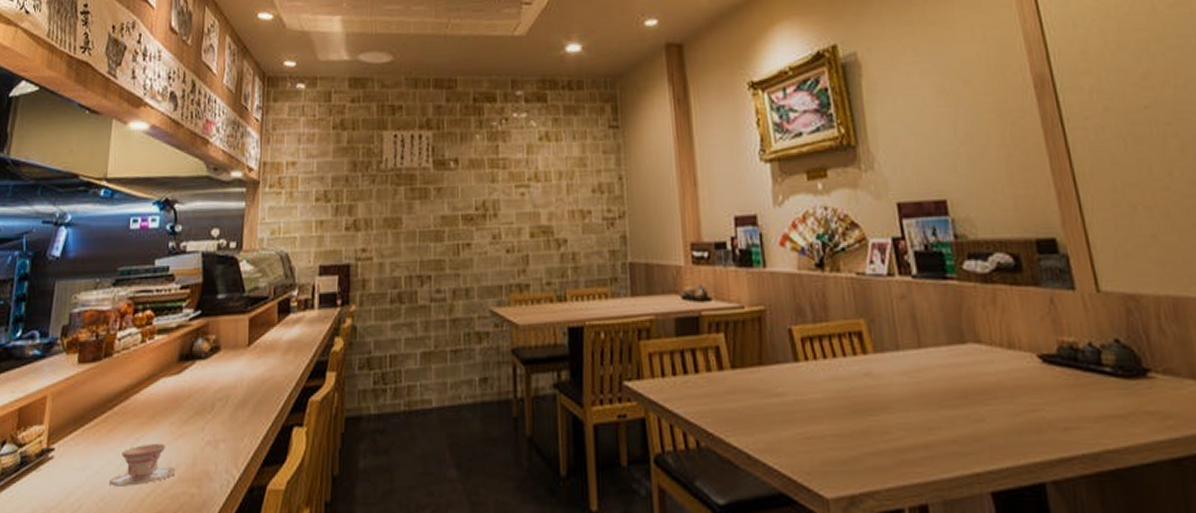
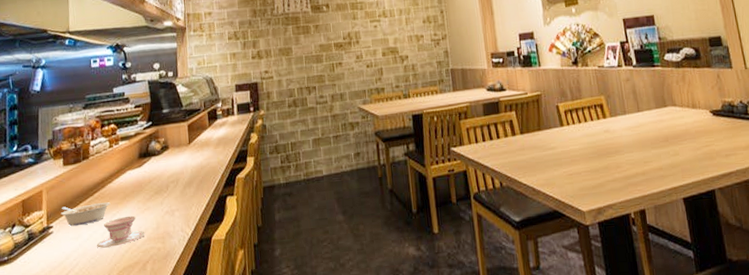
legume: none [66,421,134,451] -> present [60,202,111,227]

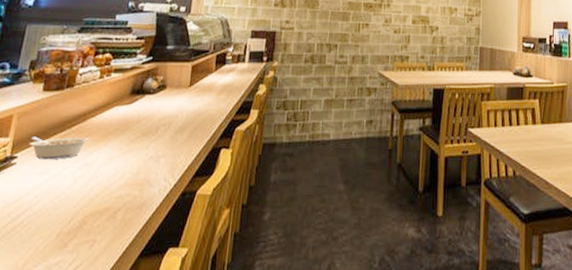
teacup: present [97,215,145,248] -> none [64,156,123,188]

